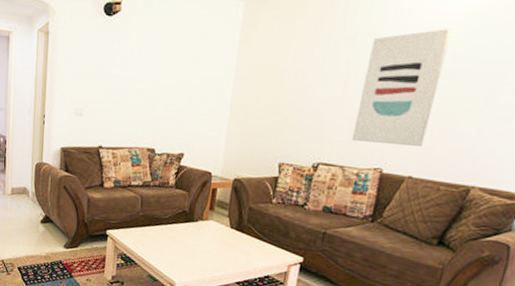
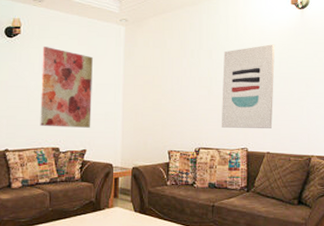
wall art: none [136,28,201,129] -> present [40,47,93,128]

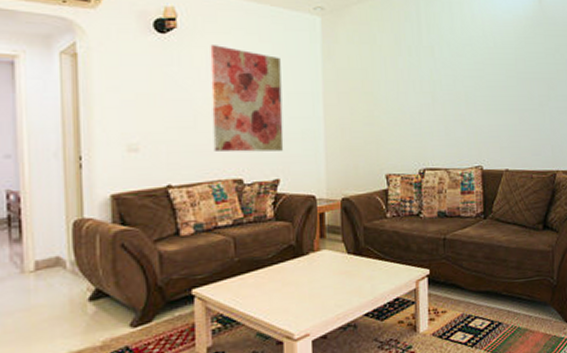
wall art: present [221,44,275,128] -> none [448,37,511,143]

